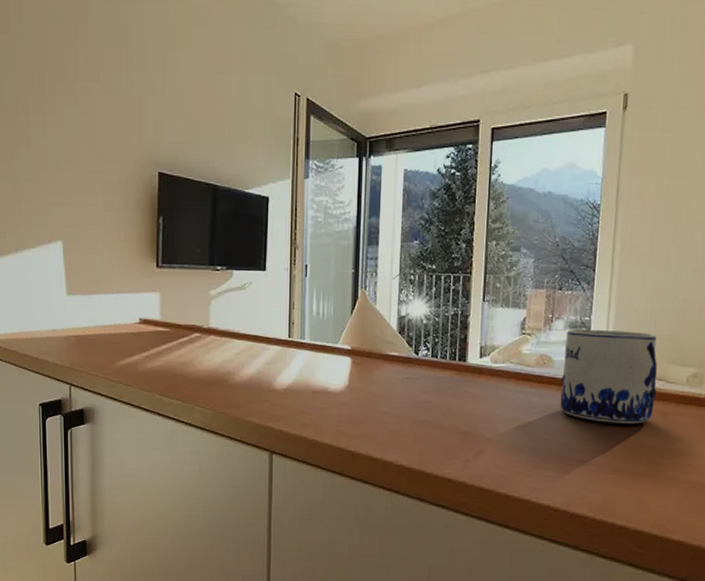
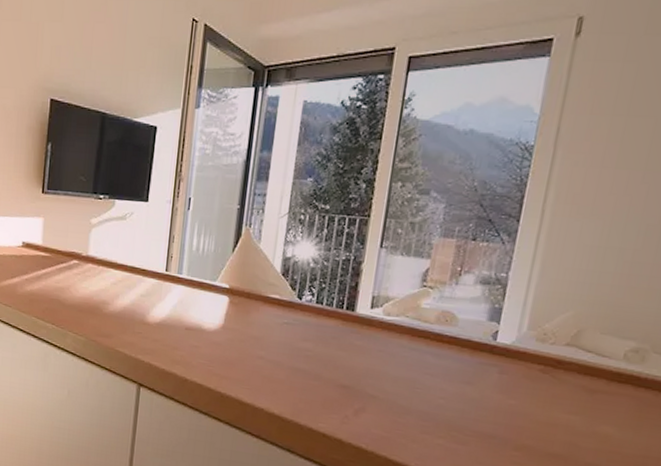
mug: present [560,328,658,424] -> none [460,285,591,399]

